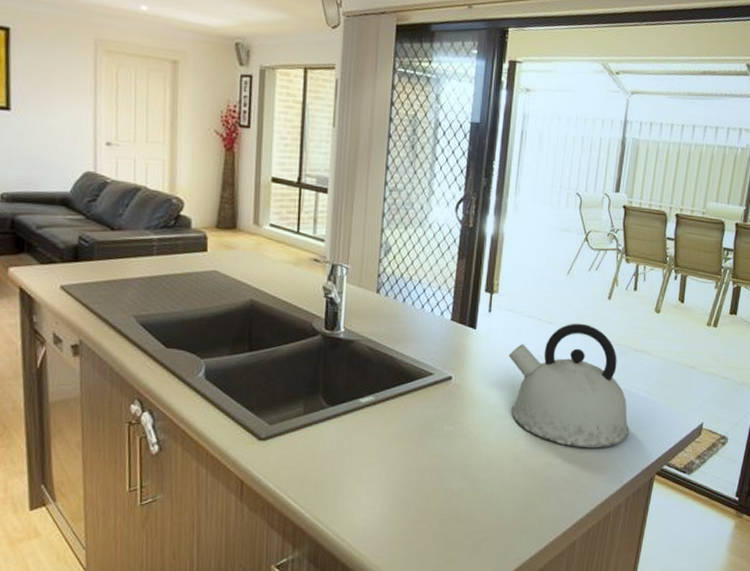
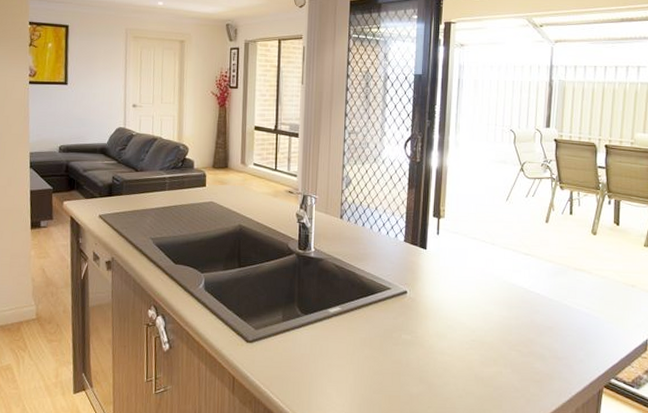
kettle: present [508,323,629,448] -> none [456,244,574,360]

